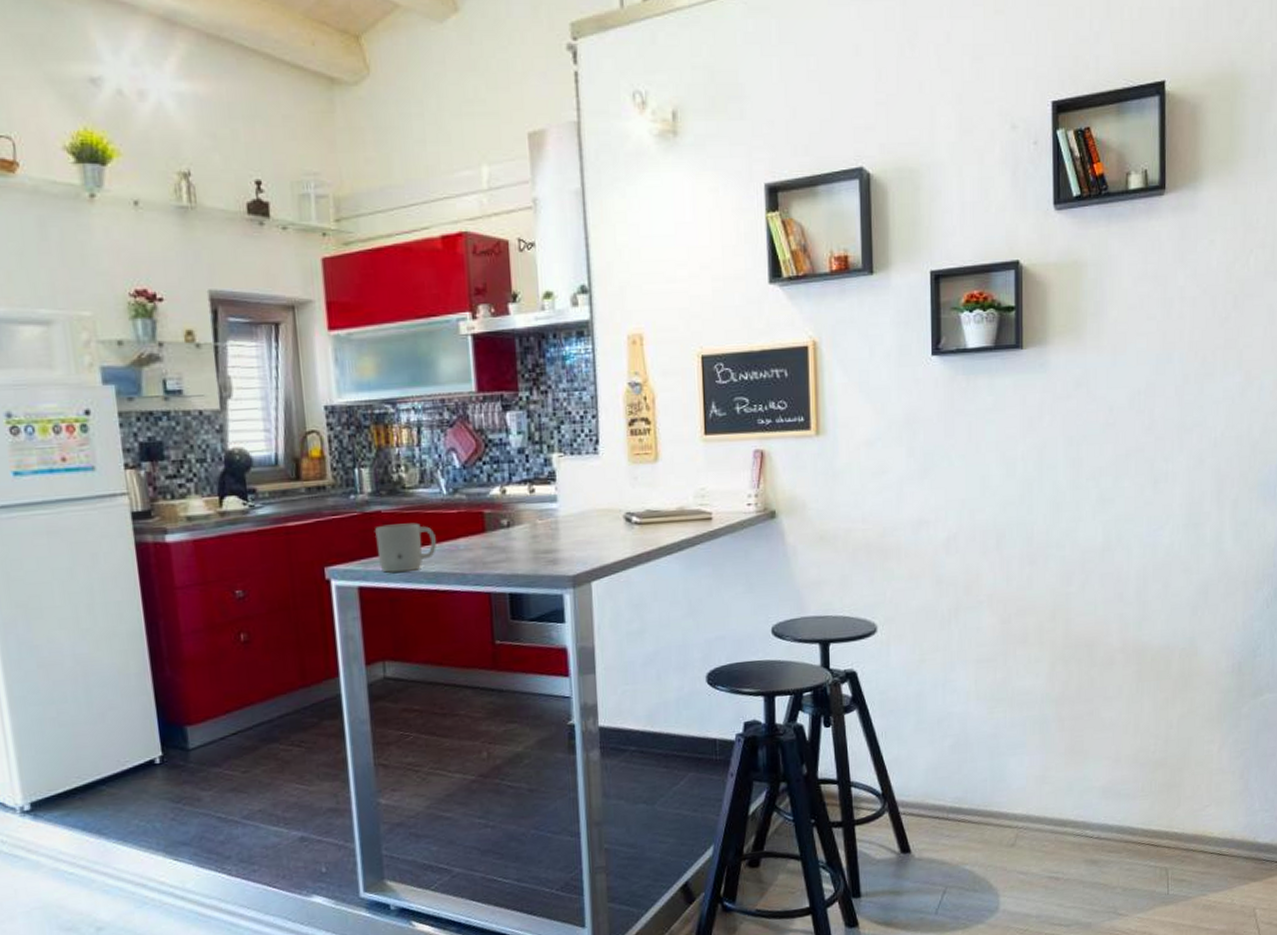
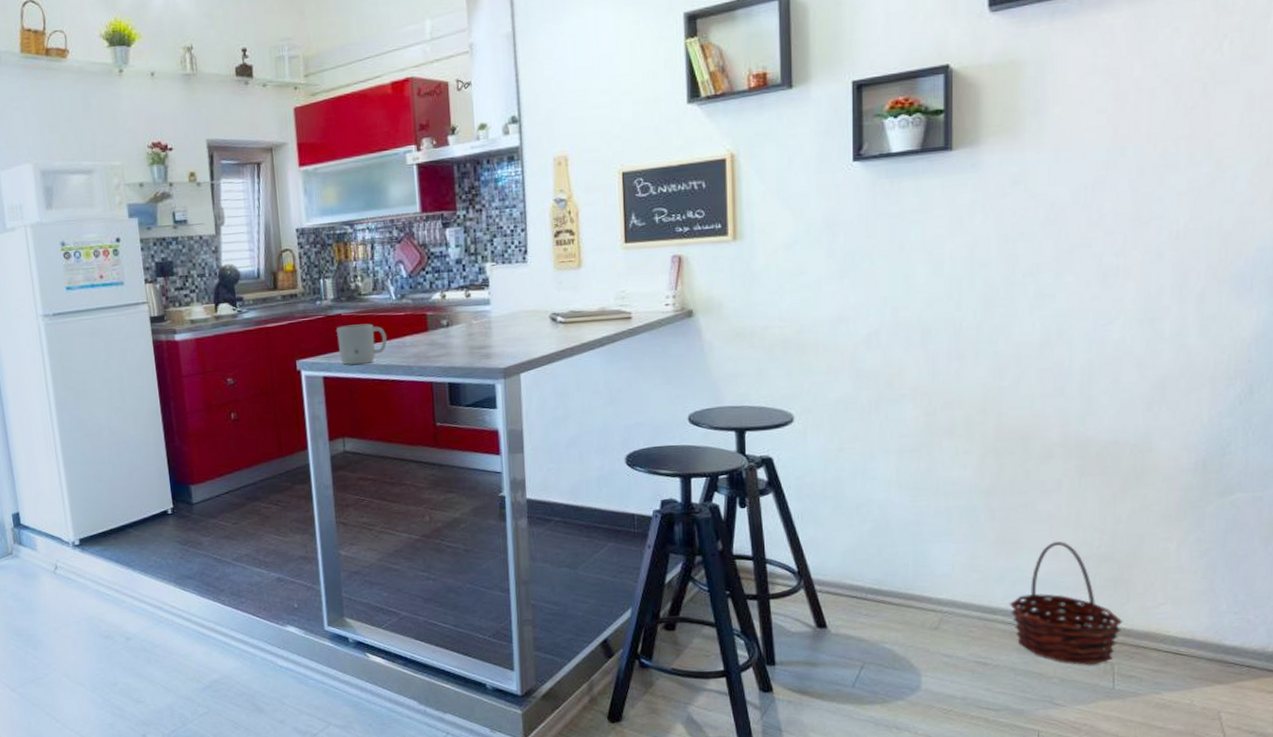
basket: none [1077,748,1175,872] -> present [1009,541,1123,665]

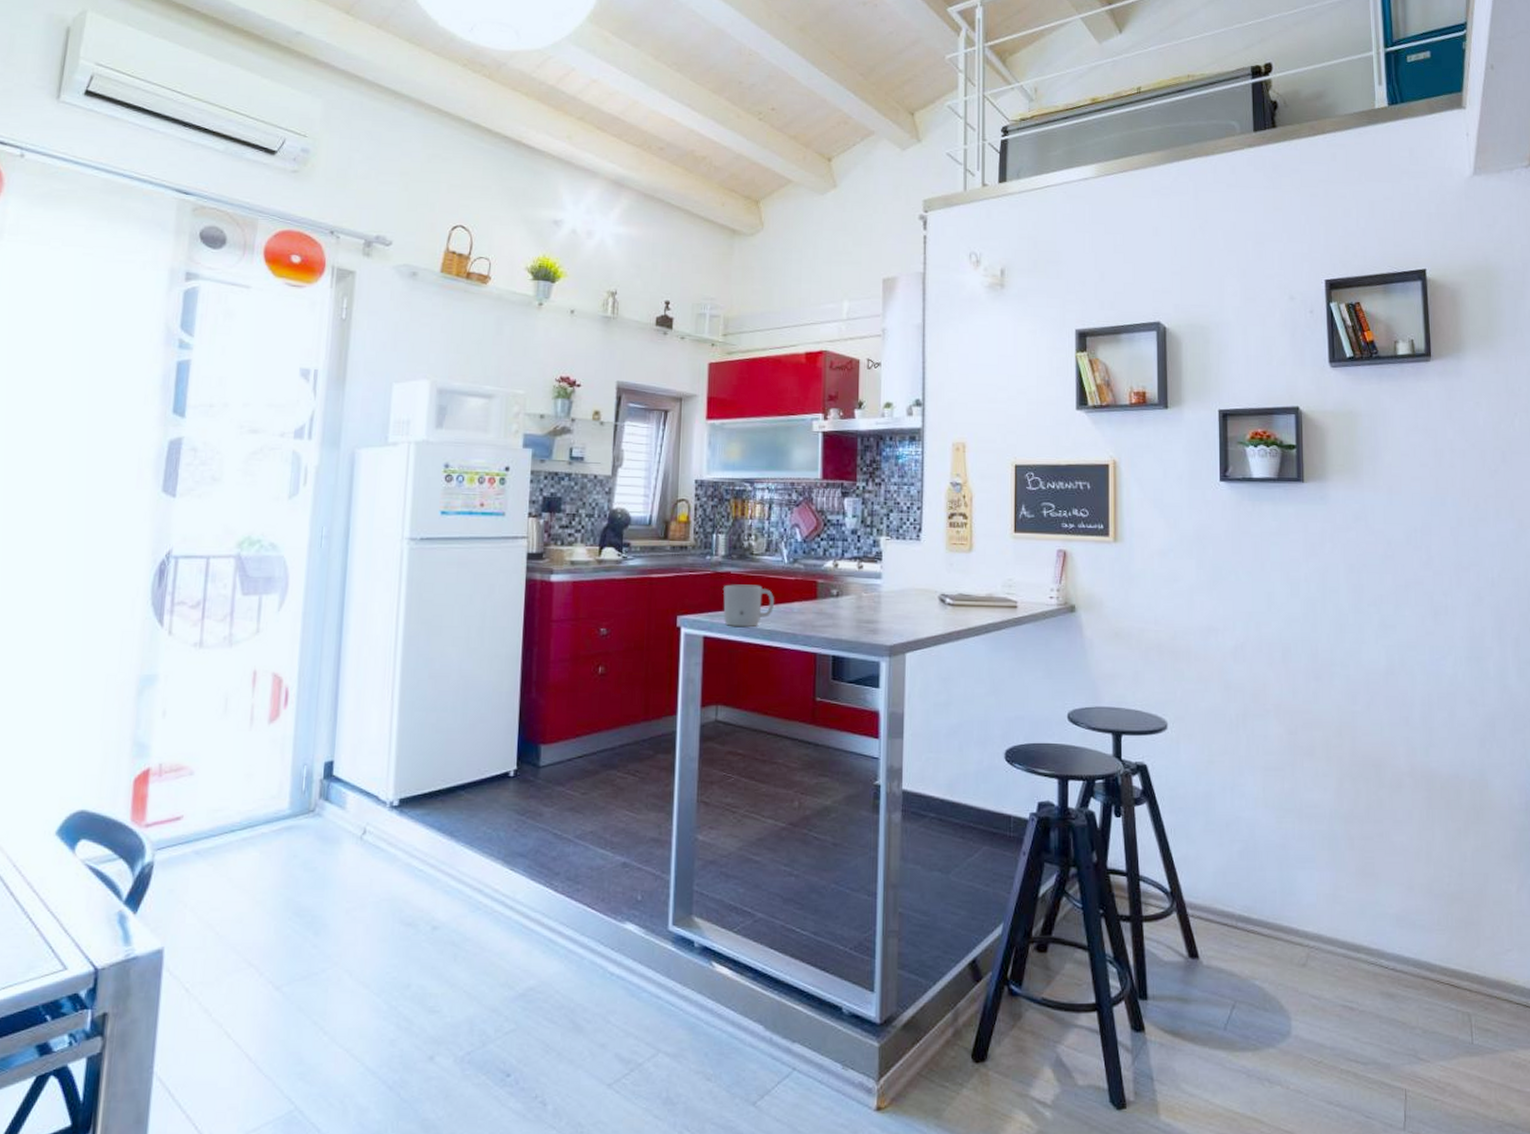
basket: present [1009,541,1123,665] -> none [1371,875,1476,1014]

